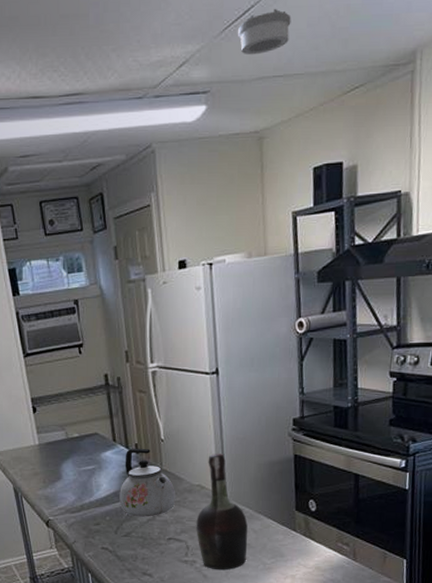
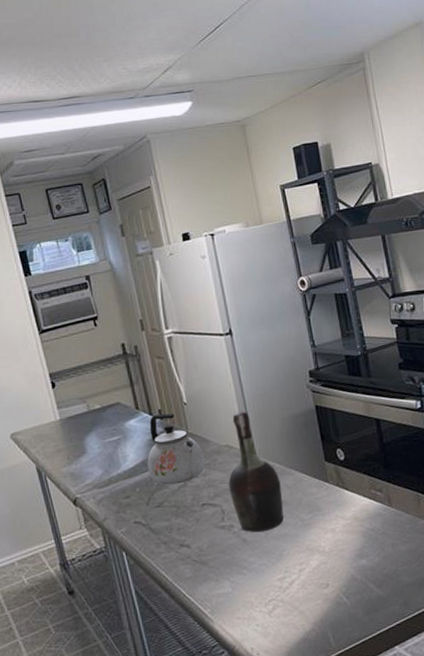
smoke detector: present [238,8,291,55] -> none [212,24,256,61]

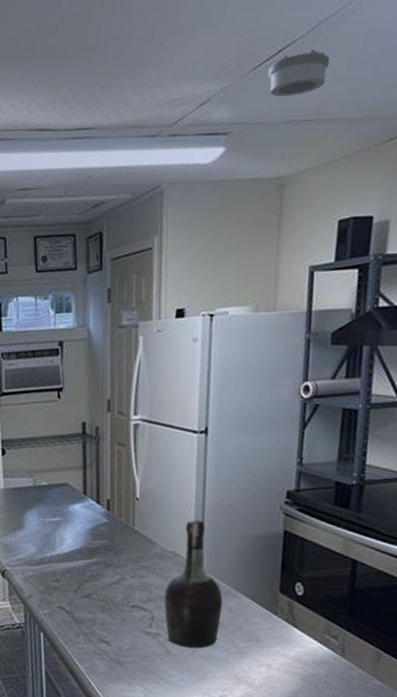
kettle: present [147,413,206,485] -> none [83,503,146,580]
smoke detector: none [212,24,256,61] -> present [268,48,331,97]

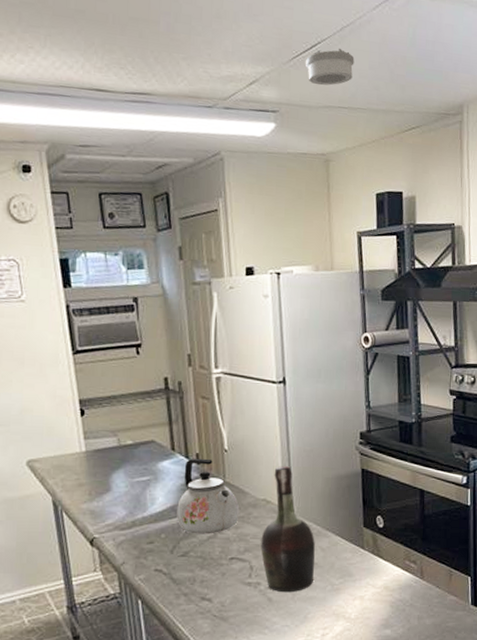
kettle: none [83,503,146,580] -> present [177,458,240,534]

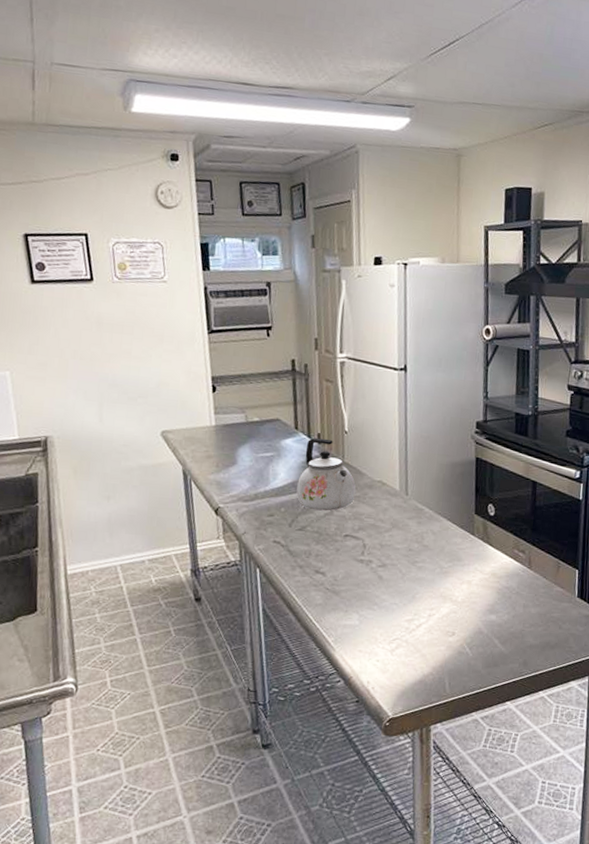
cognac bottle: present [261,466,315,593] -> none [374,450,427,572]
smoke detector: present [306,48,355,86] -> none [443,45,492,82]

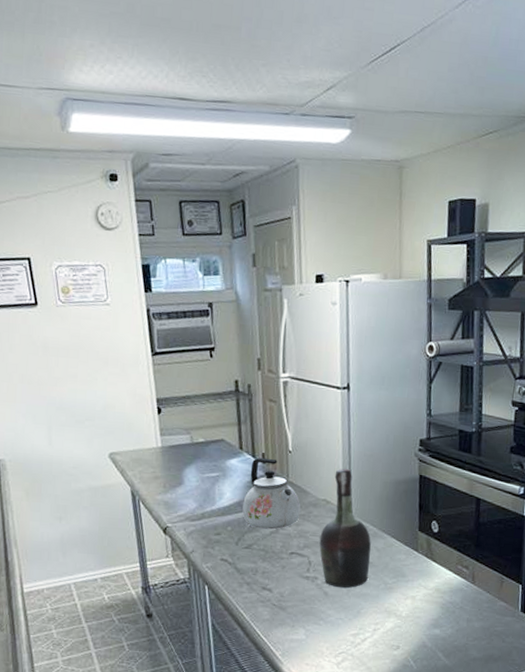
cognac bottle: none [374,450,427,572] -> present [319,468,371,588]

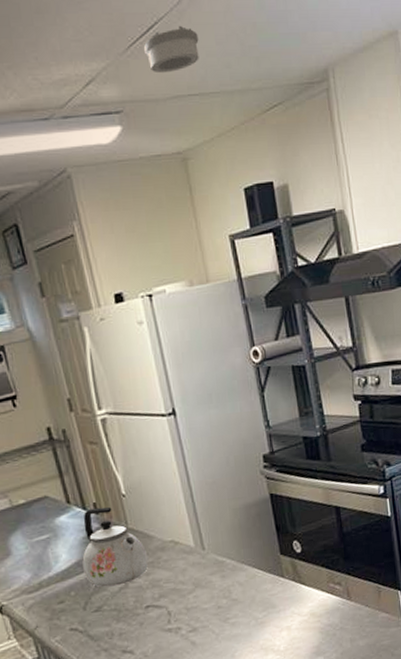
cognac bottle: present [319,468,371,588] -> none [174,502,236,634]
smoke detector: none [384,49,434,90] -> present [144,25,199,74]

